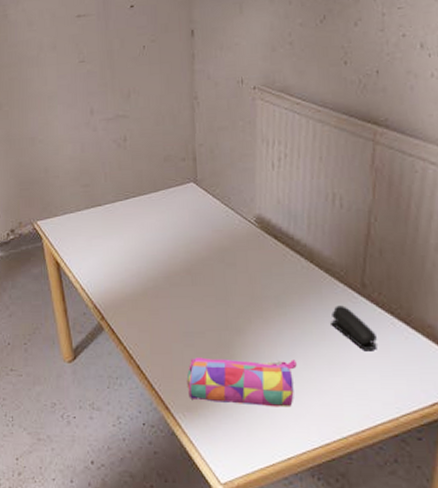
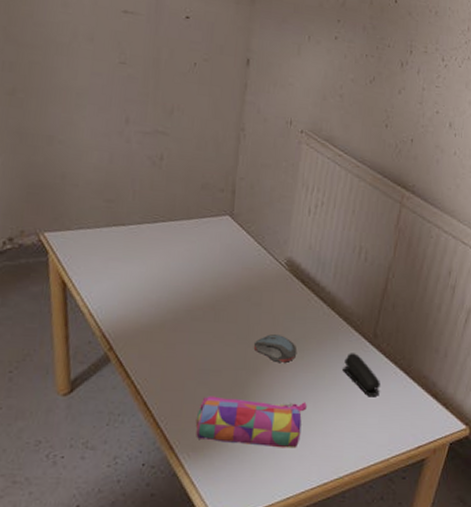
computer mouse: none [233,293,279,320] -> present [253,334,298,363]

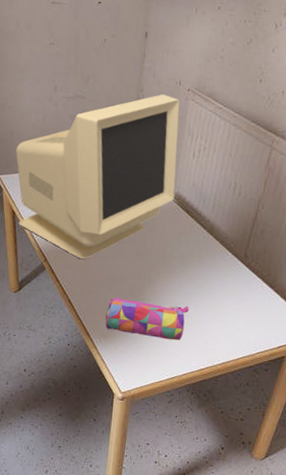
monitor: none [69,135,291,345] -> present [16,94,180,259]
computer mouse: present [253,334,298,363] -> none [148,253,182,275]
stapler: present [343,353,380,396] -> none [218,269,249,304]

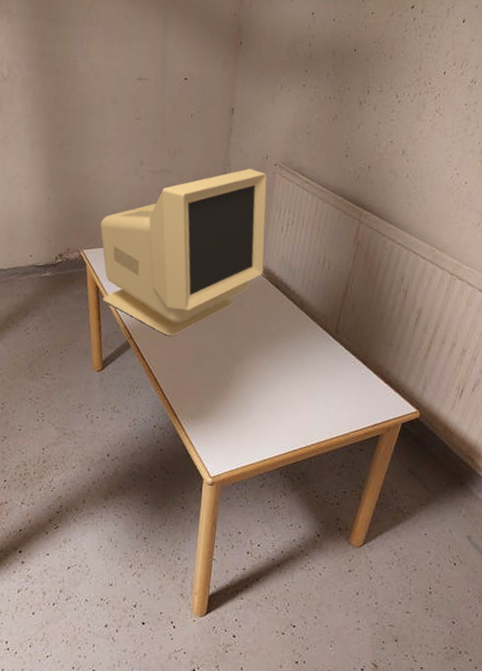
pencil case: present [105,297,189,341] -> none [193,376,280,421]

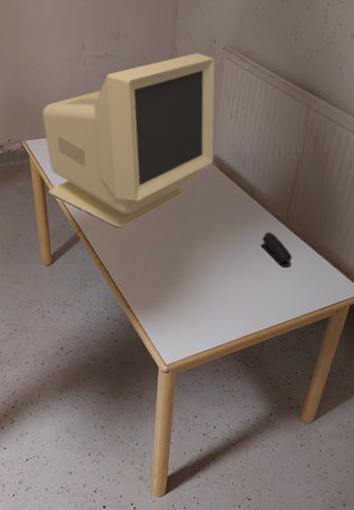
stapler: none [309,345,341,381] -> present [261,232,292,267]

